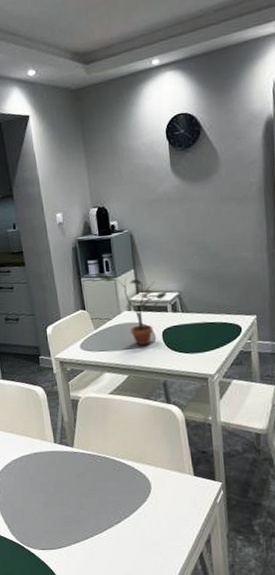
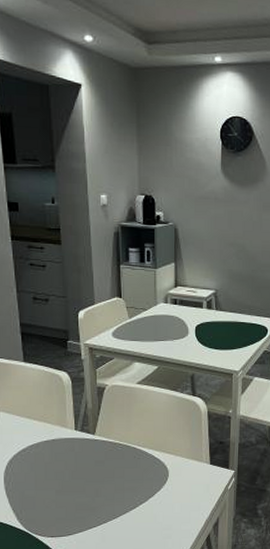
potted plant: present [95,273,167,345] -> none [135,262,204,337]

